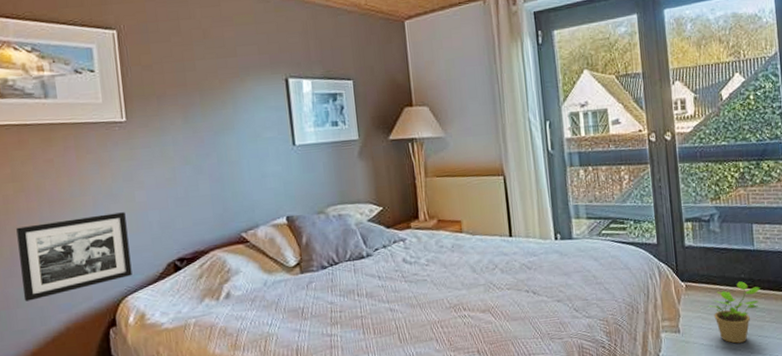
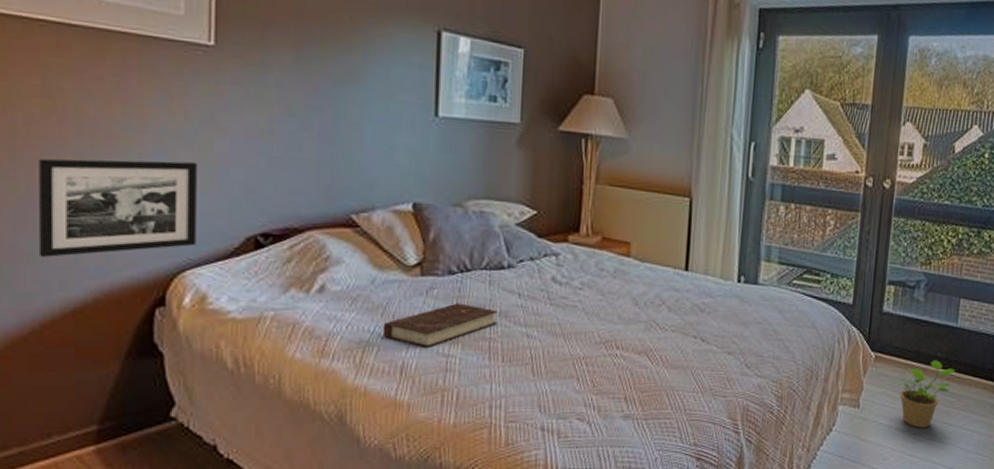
book: none [277,291,365,331] -> present [382,303,497,348]

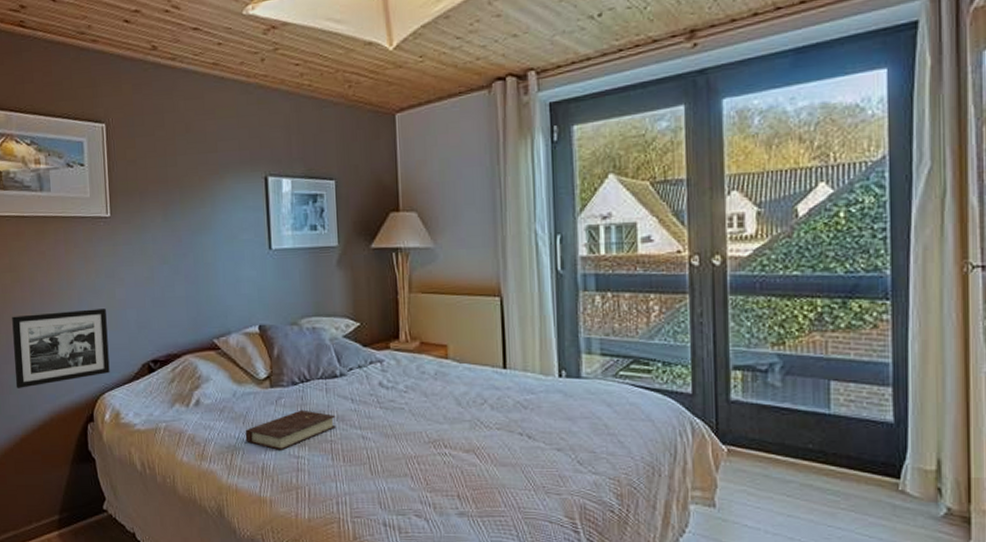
potted plant: present [896,360,956,428] -> none [758,453,836,531]

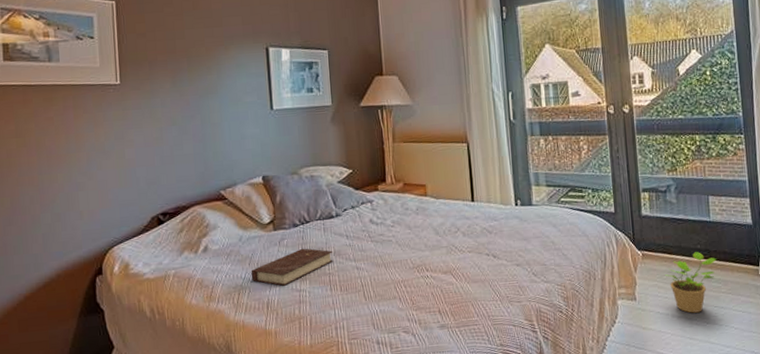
picture frame: present [12,309,110,388] -> none [17,168,119,248]
potted plant: none [758,453,836,531] -> present [665,252,717,313]

